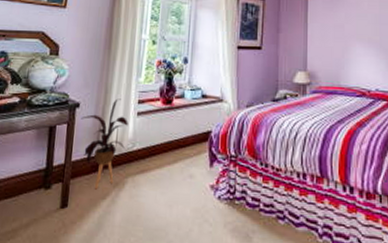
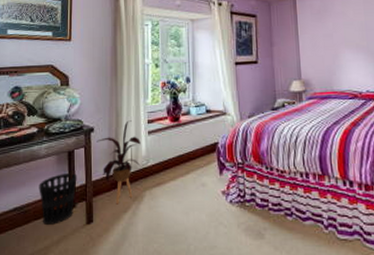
wastebasket: none [13,150,56,206] -> present [39,173,77,225]

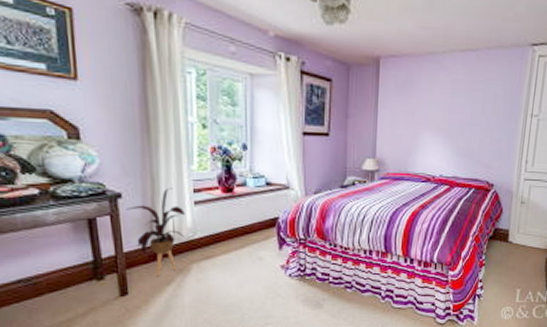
wastebasket: present [39,173,77,225] -> none [50,243,104,297]

